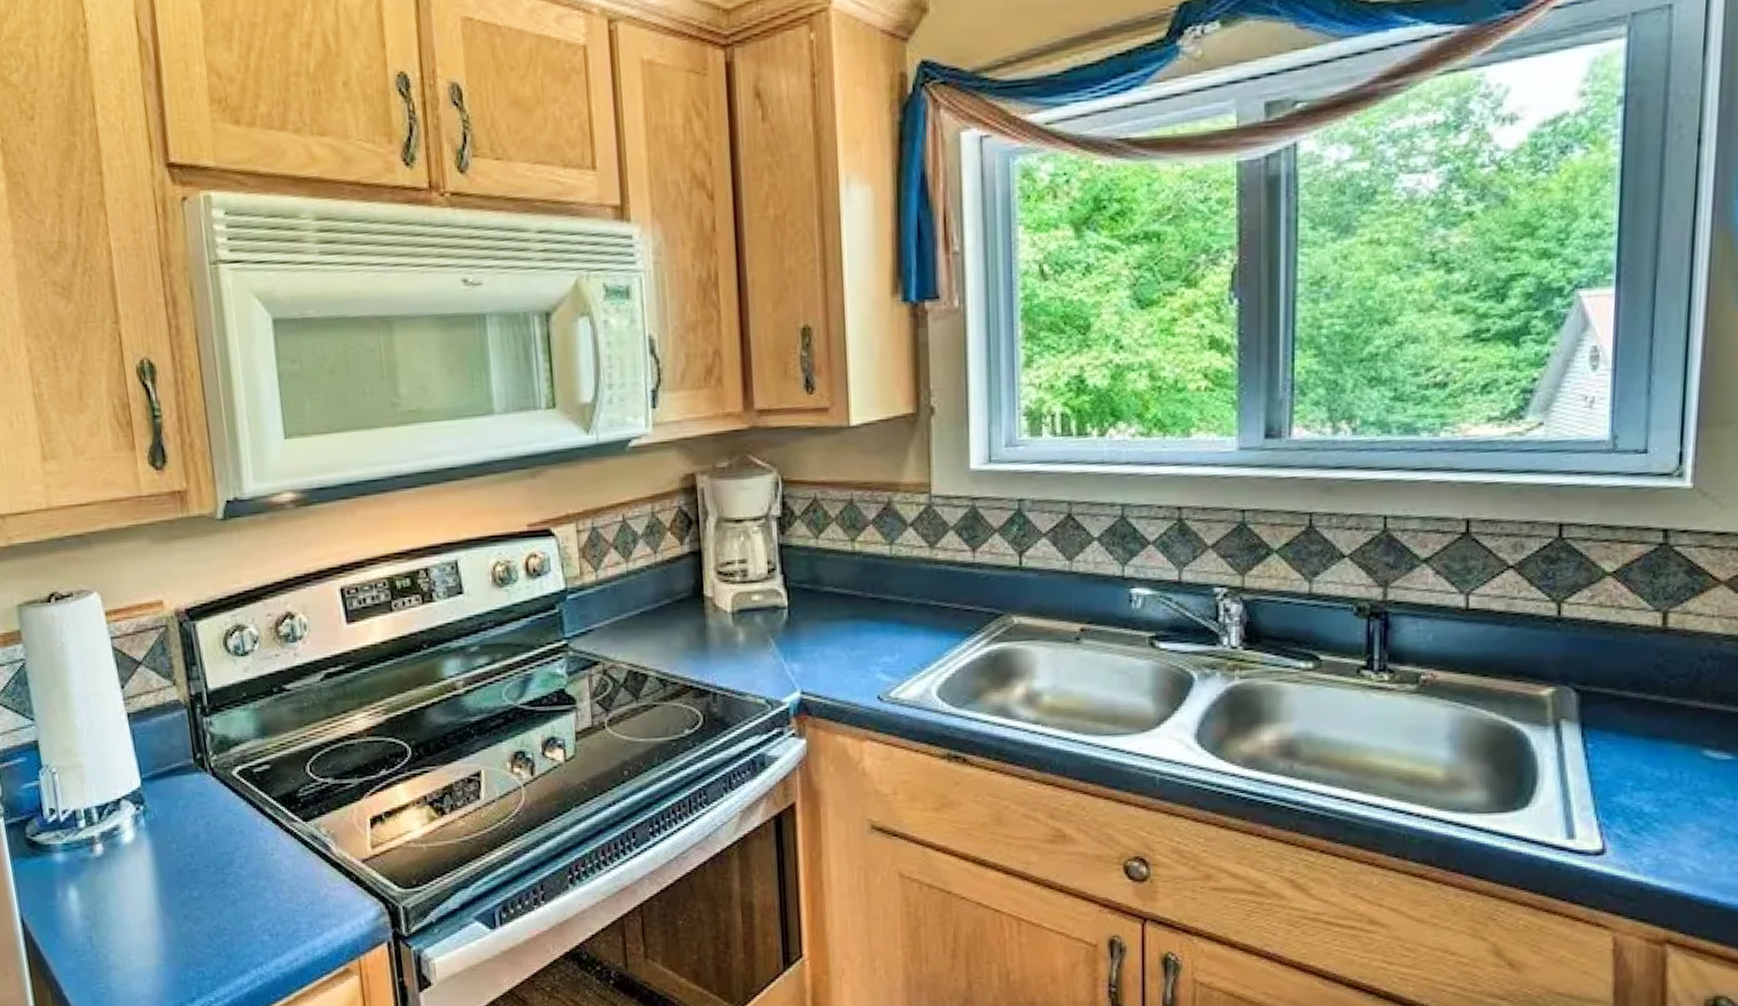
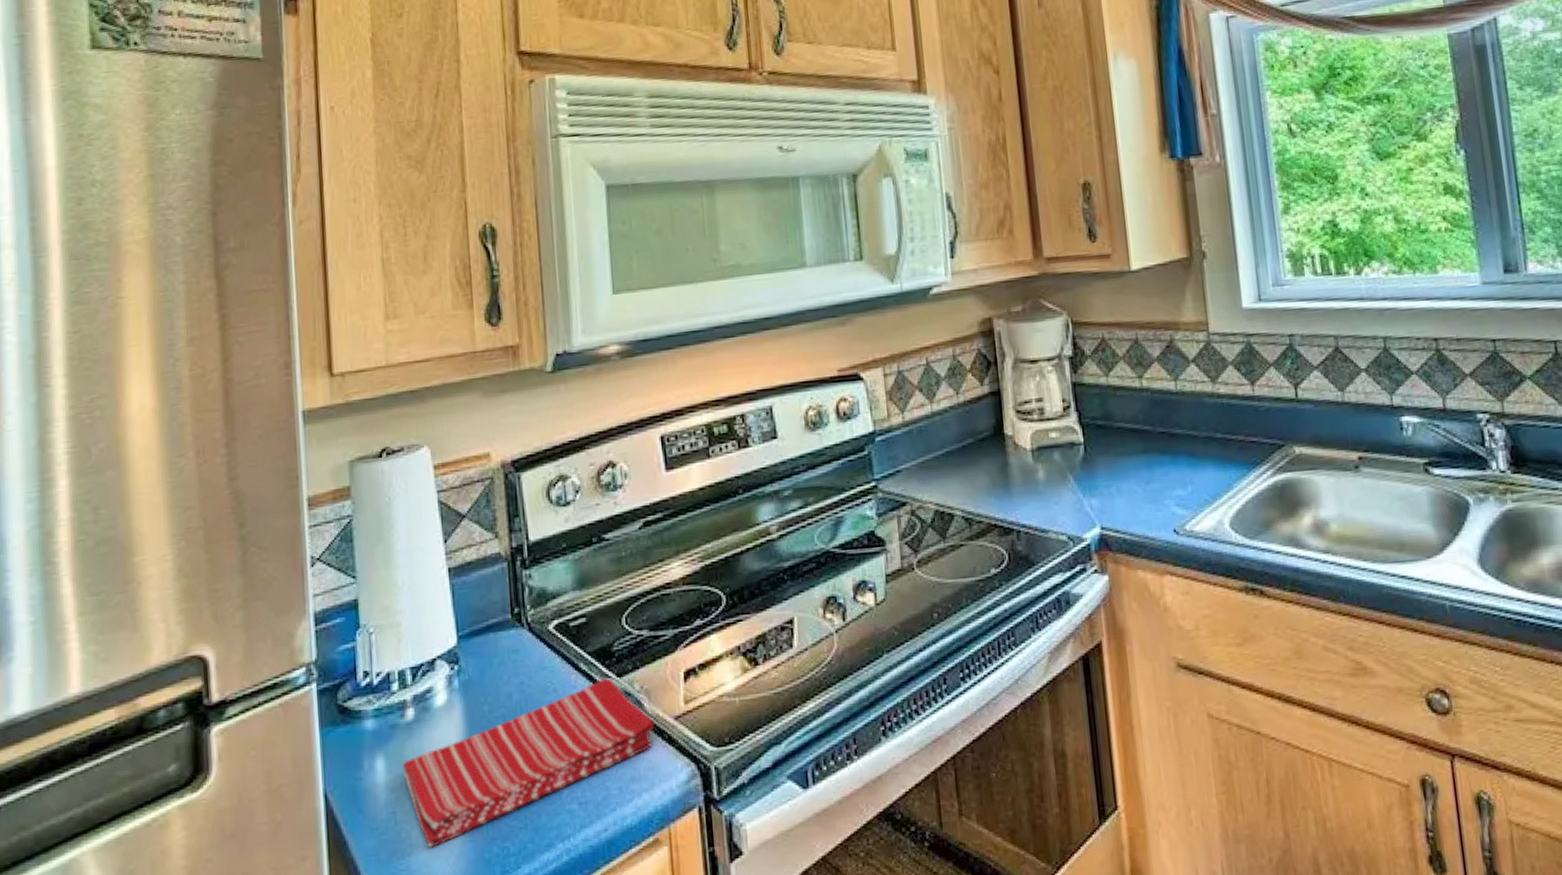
dish towel: none [95,822,342,969] -> present [402,678,654,848]

